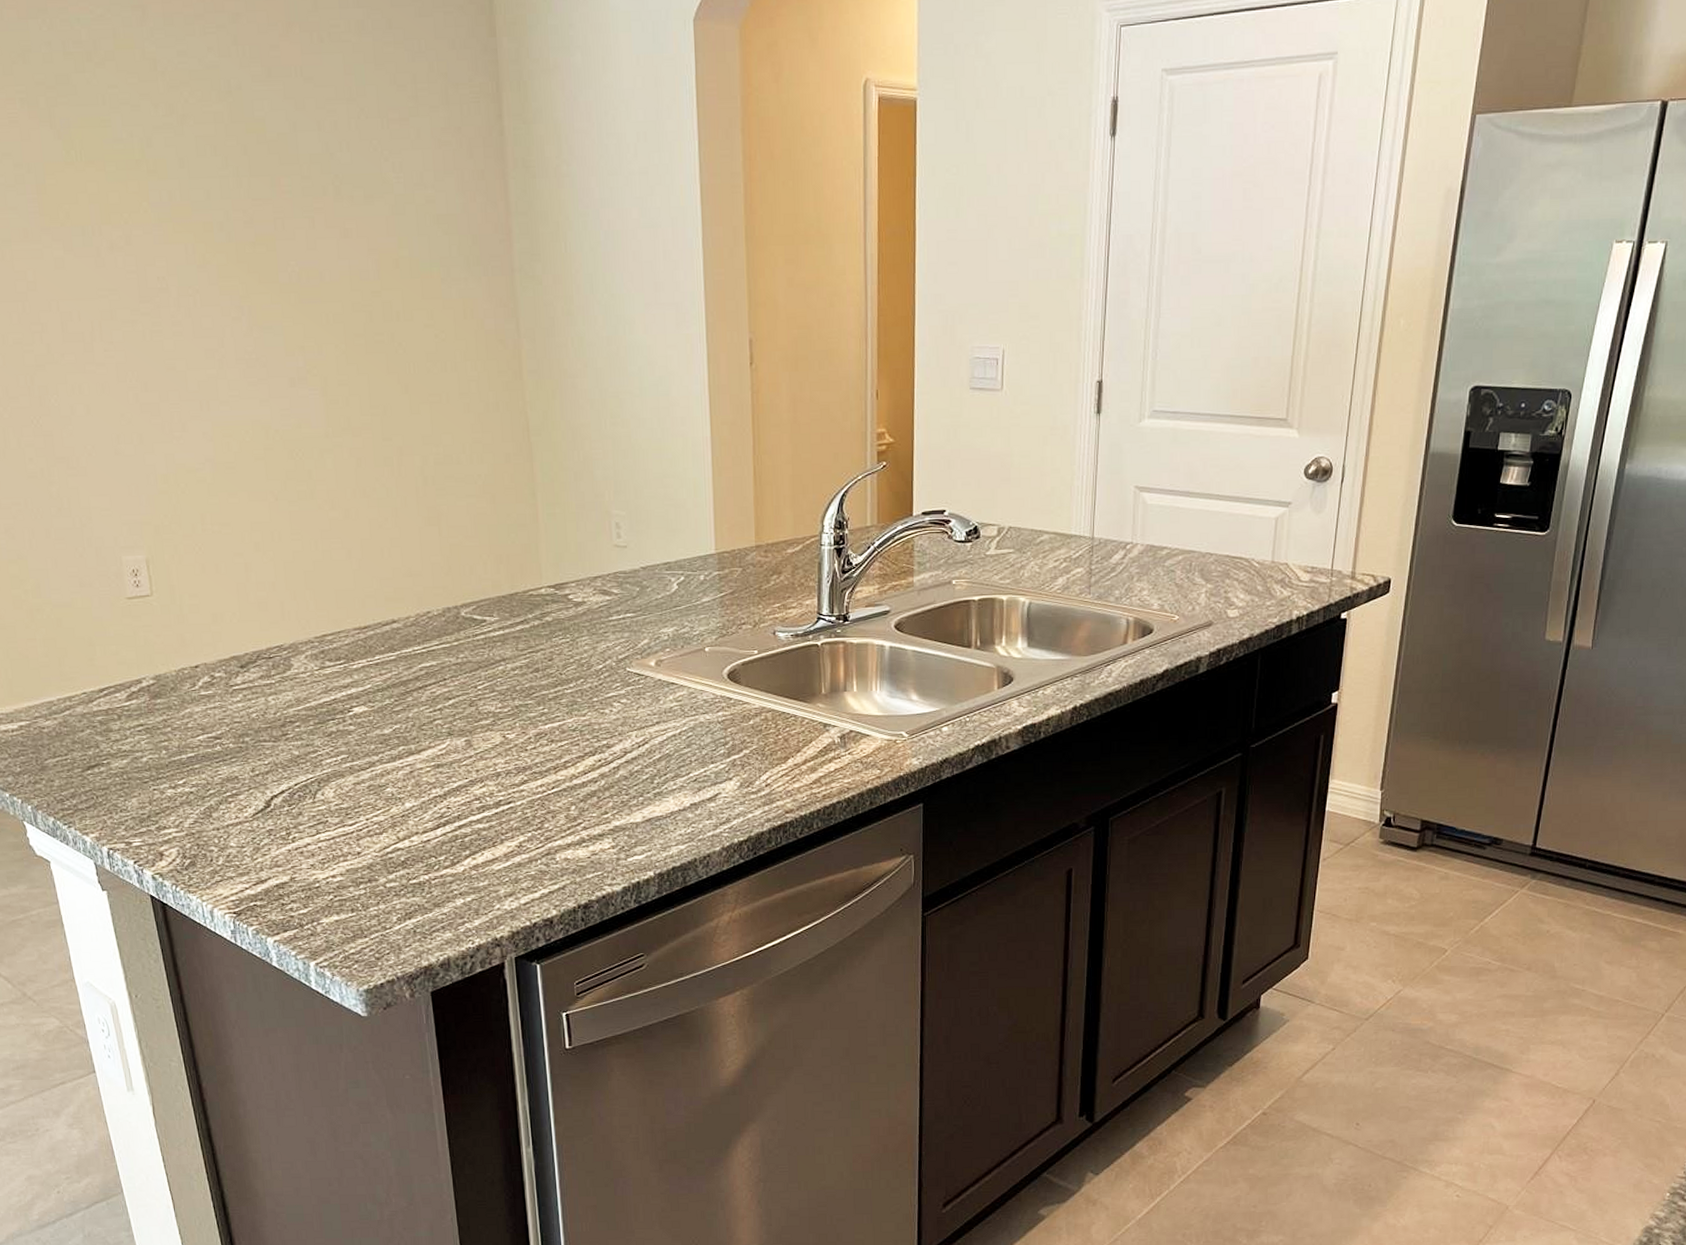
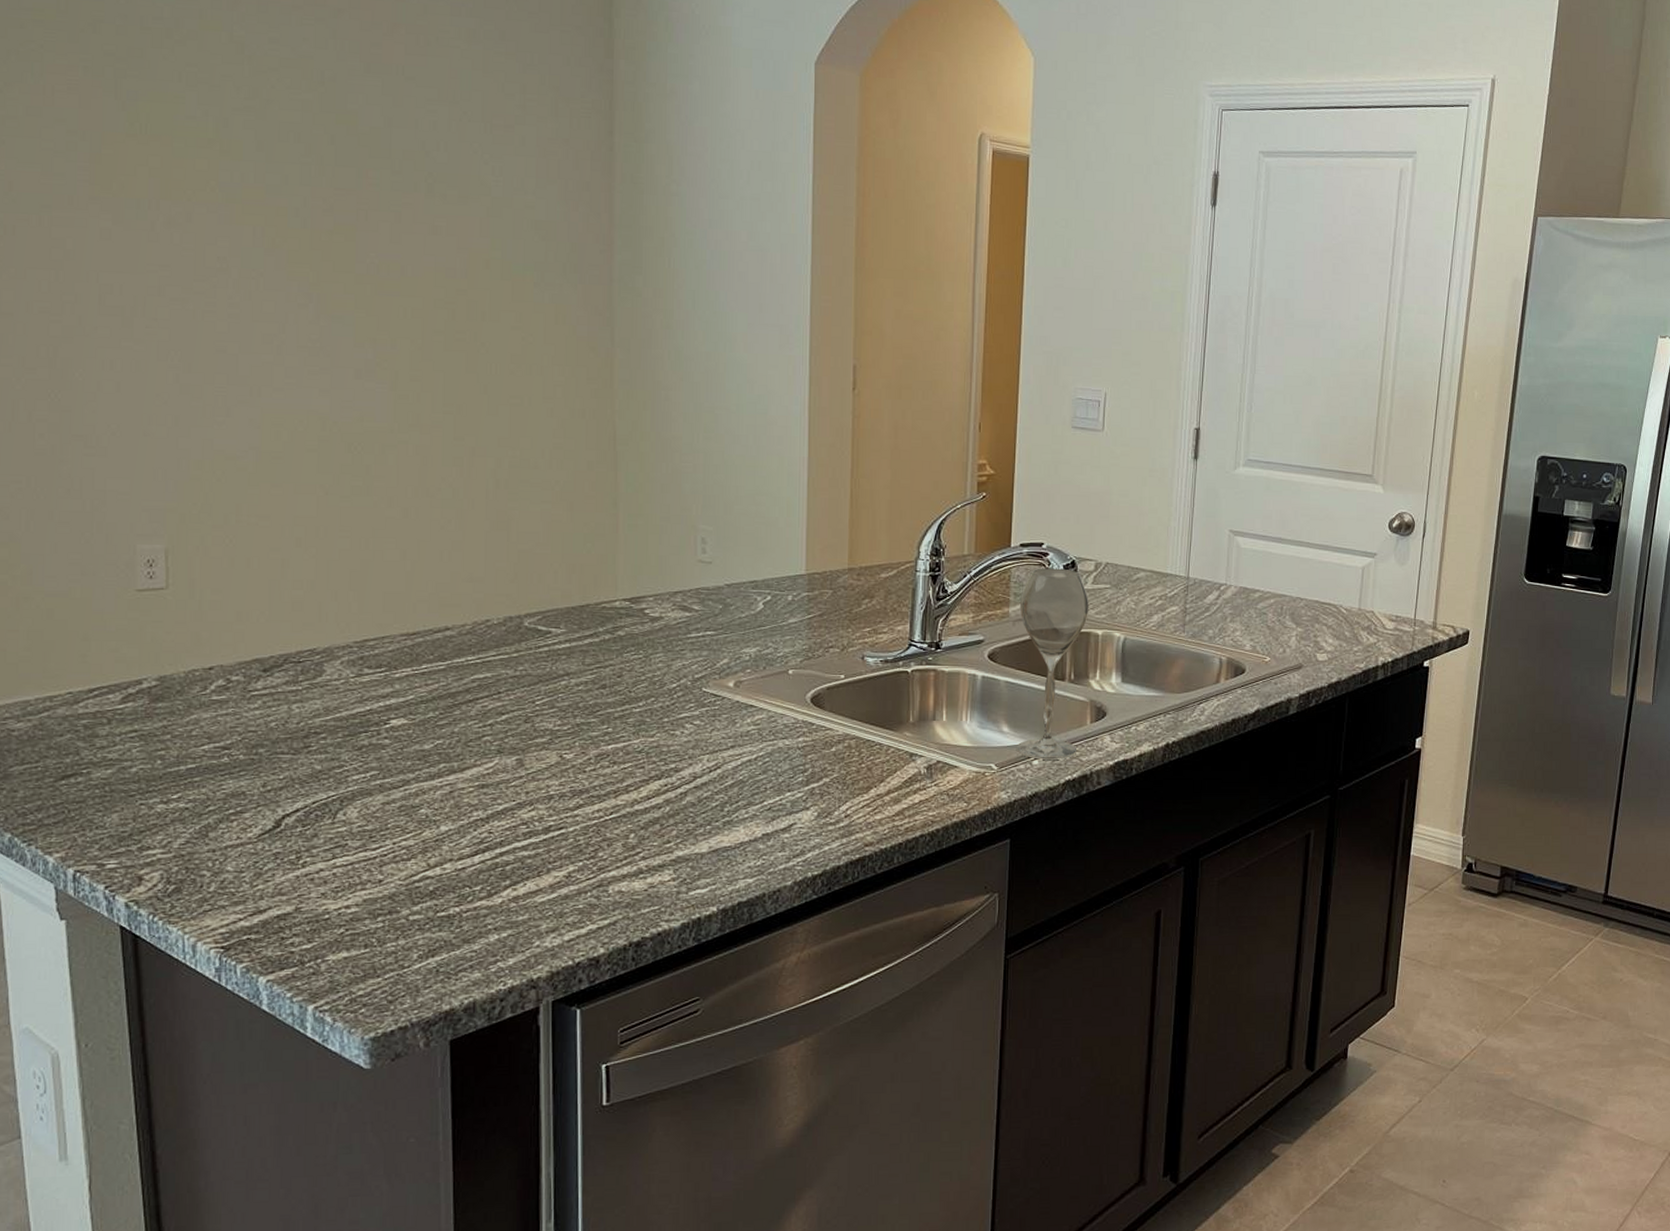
wineglass: none [924,535,993,726] -> present [1017,568,1090,760]

